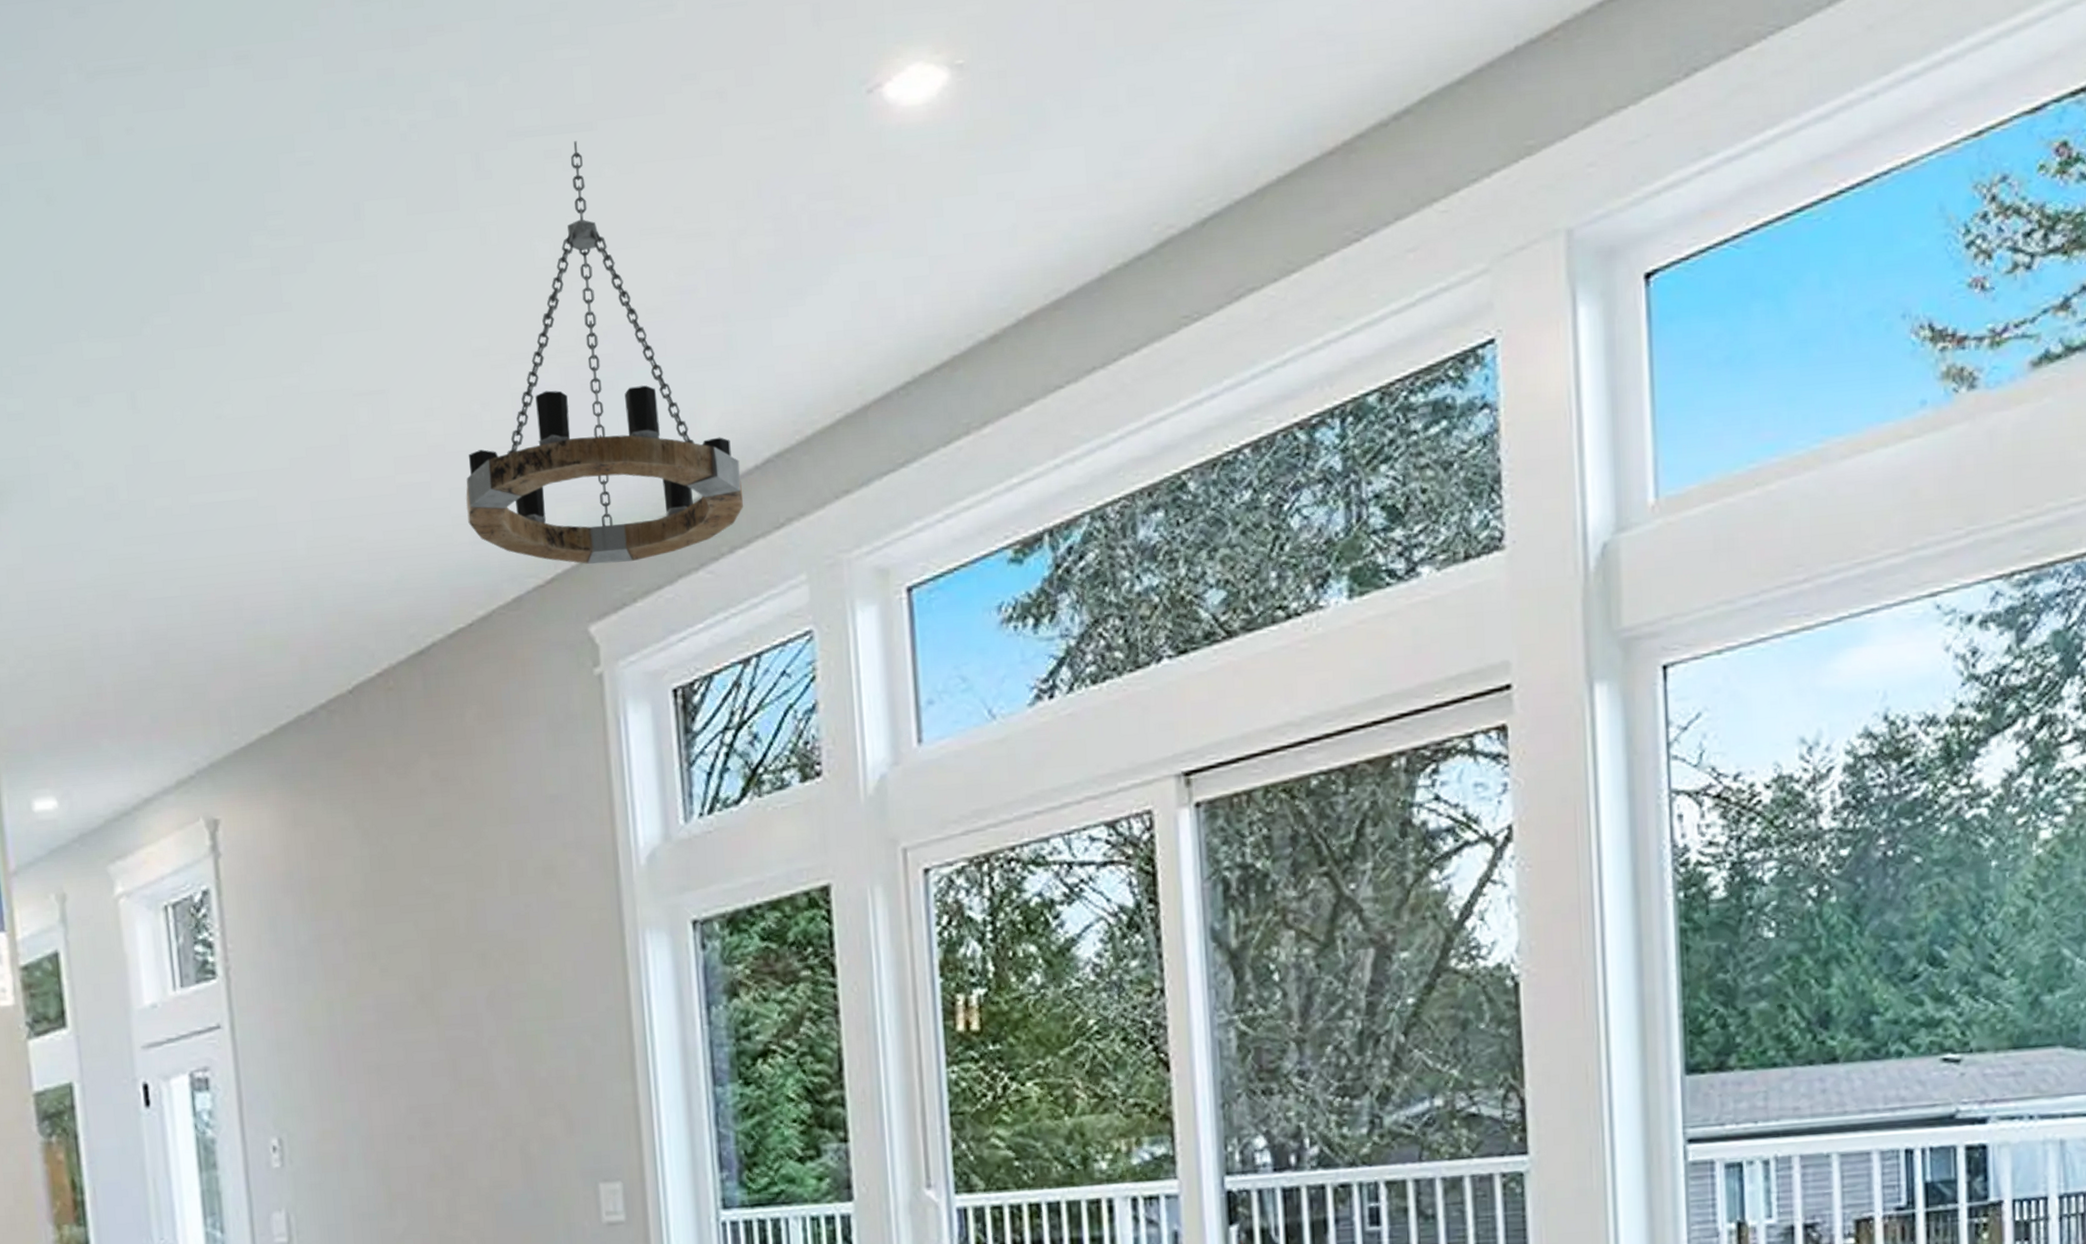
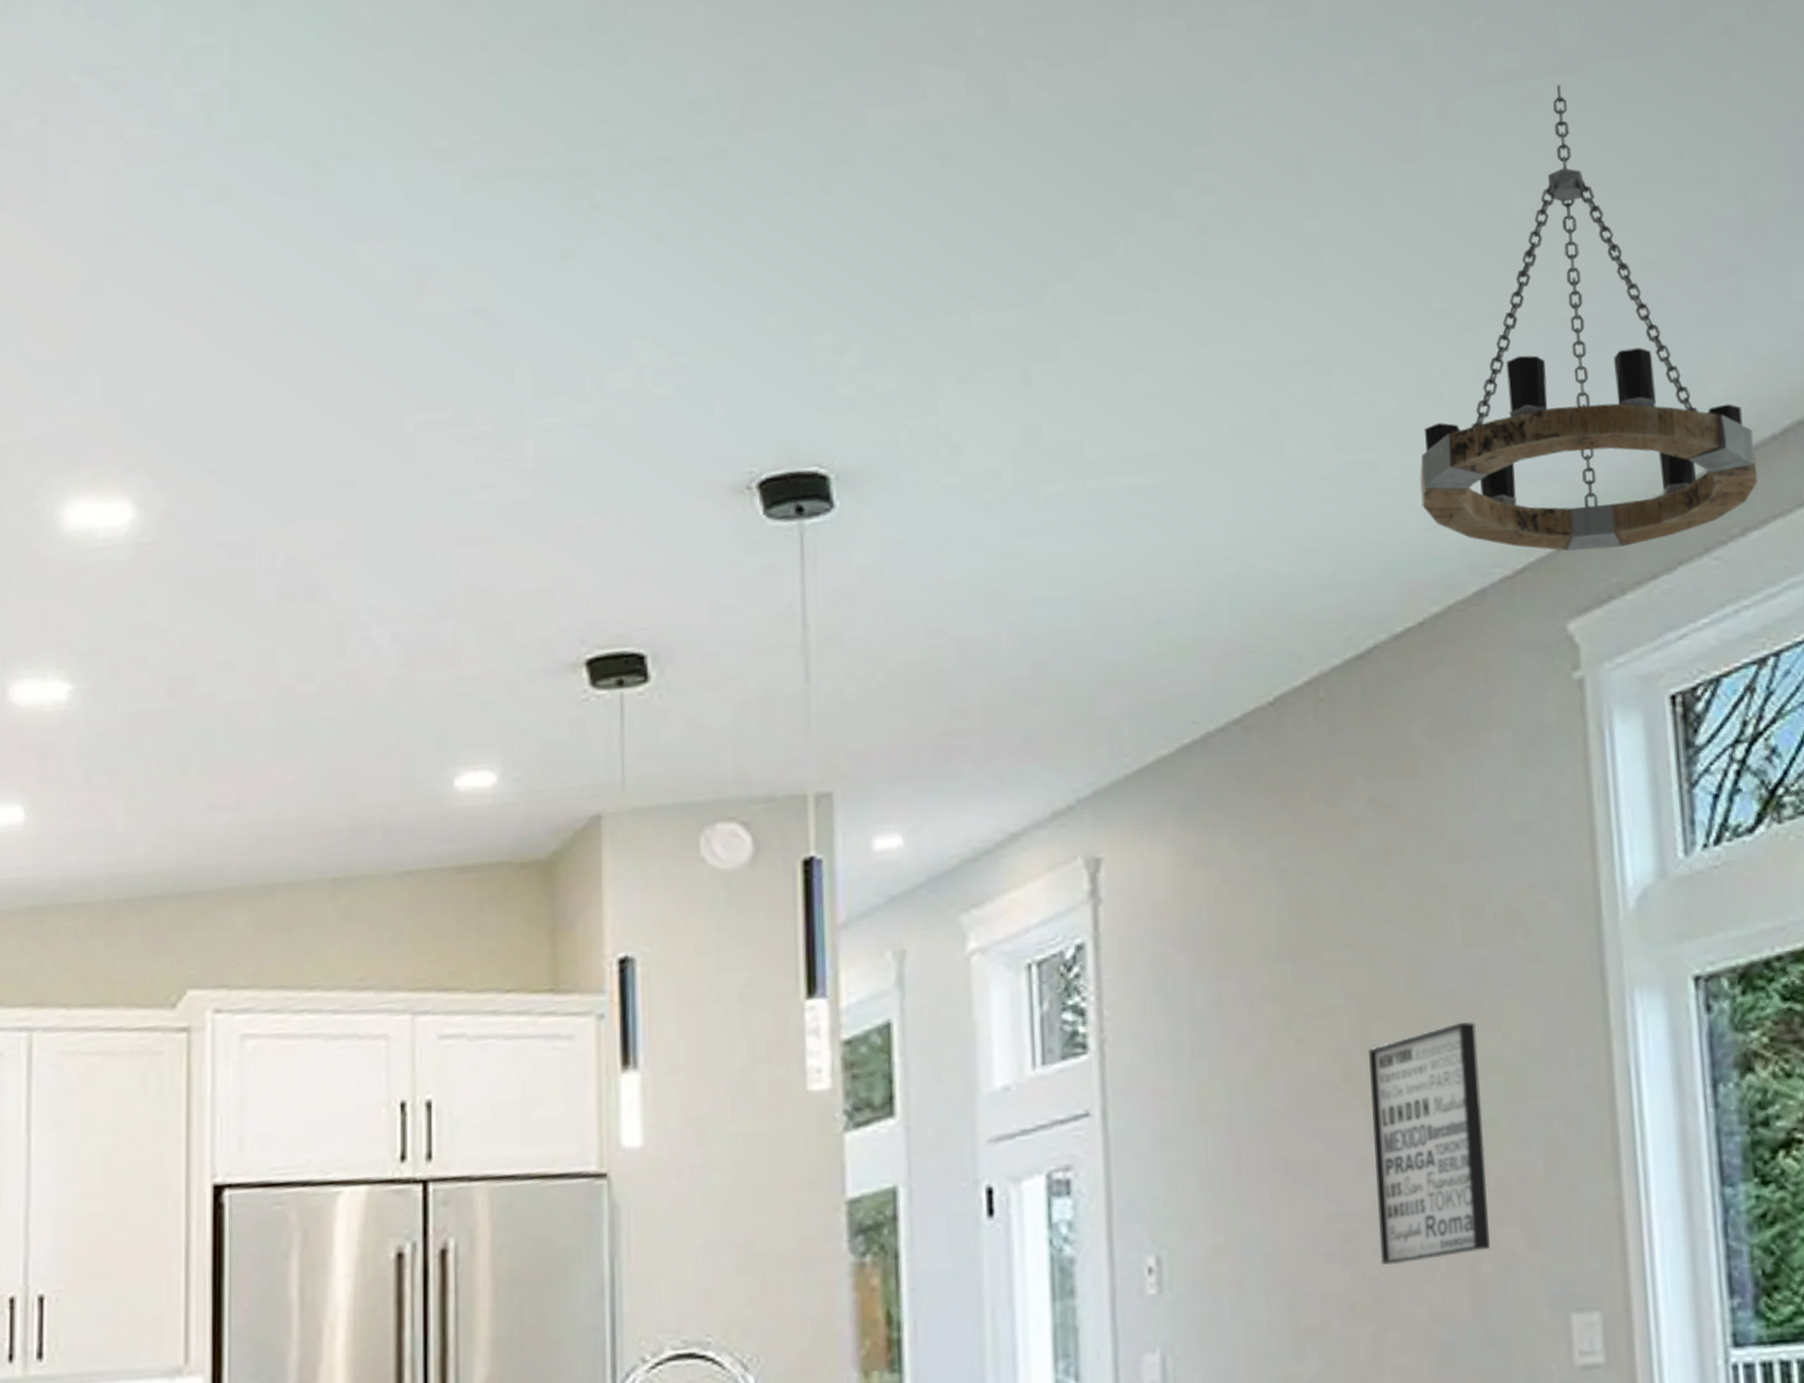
wall art: none [438,955,536,1145] -> present [1369,1022,1490,1265]

